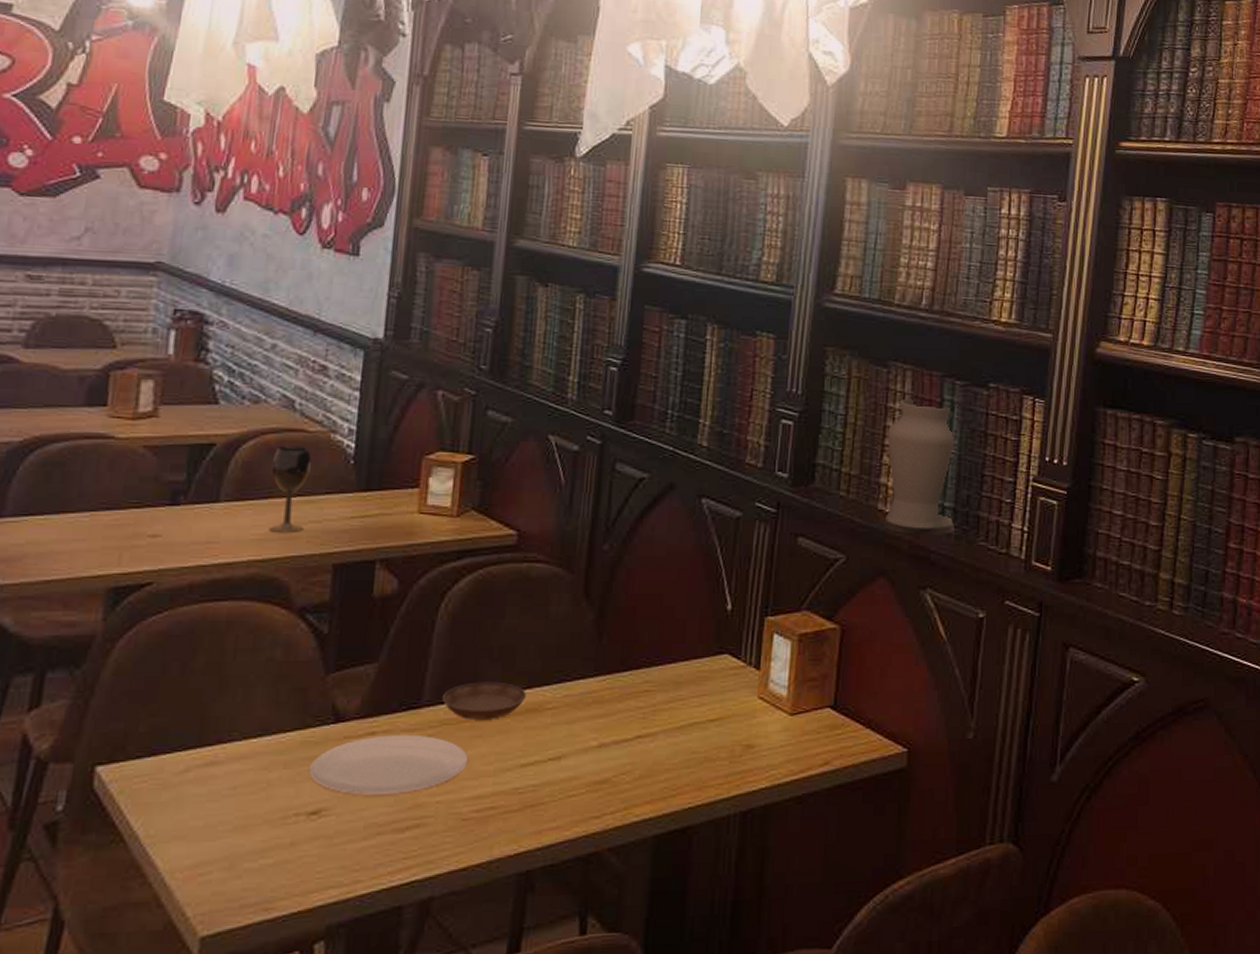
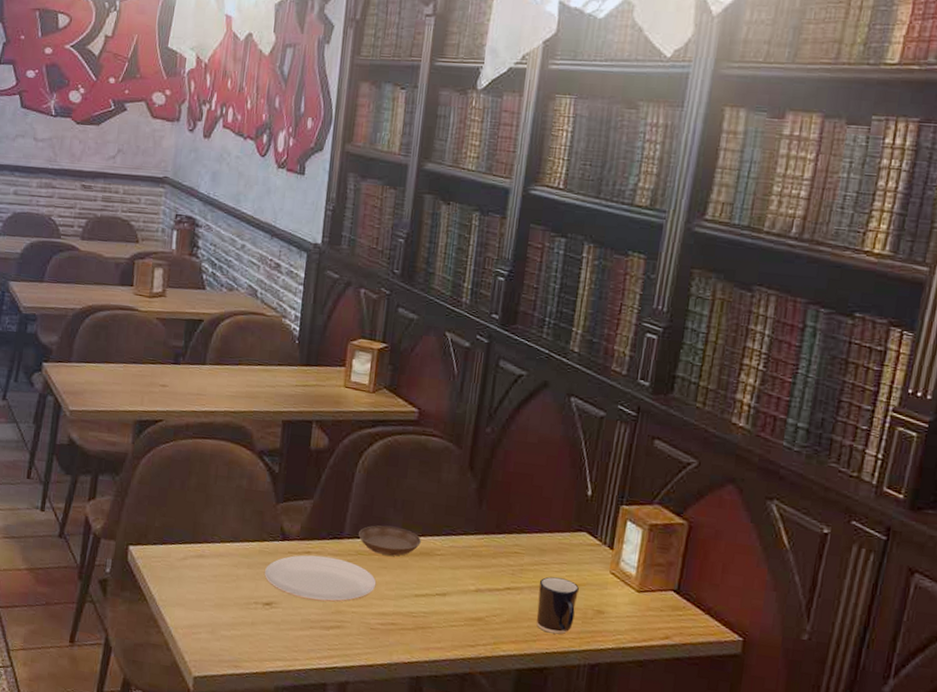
wine glass: present [268,445,311,534] -> none [238,325,268,394]
mug: none [675,713,723,783] -> present [536,576,579,635]
decorative vase: present [883,399,955,536] -> none [735,322,813,453]

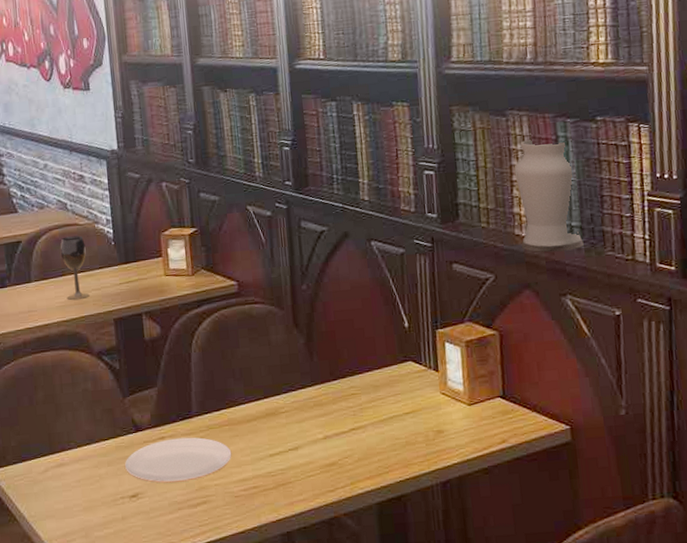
wine glass: none [238,325,268,394] -> present [60,235,90,301]
saucer: present [359,525,421,556] -> none [206,395,265,424]
mug: present [536,576,579,635] -> none [379,408,418,462]
decorative vase: none [735,322,813,453] -> present [514,140,584,253]

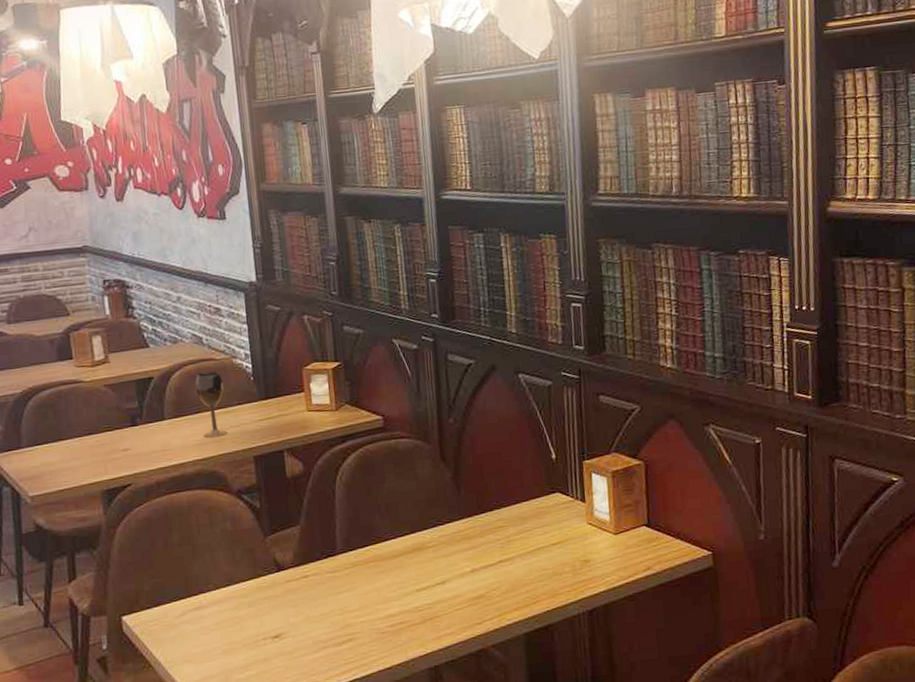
plate: present [125,437,232,484] -> none [267,574,378,623]
decorative vase: present [514,140,584,253] -> none [659,272,726,383]

